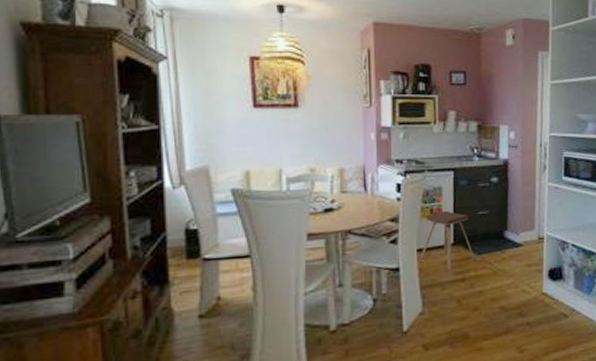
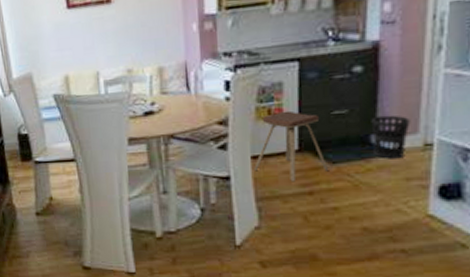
wastebasket: none [504,215,529,250] -> present [371,115,411,159]

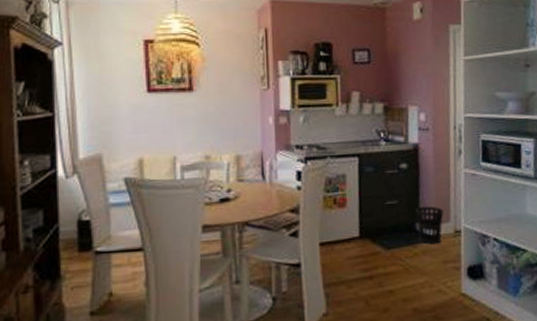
music stool: present [254,110,329,182] -> none [322,200,385,268]

